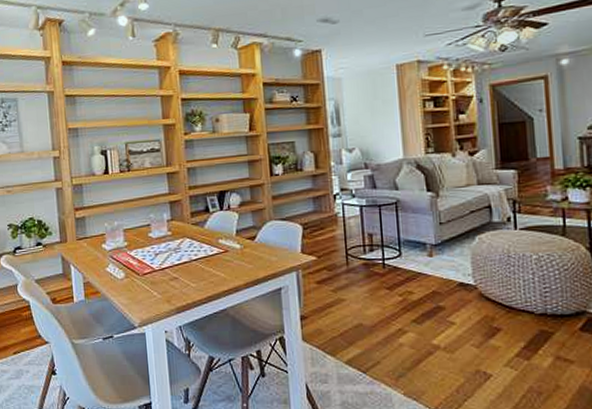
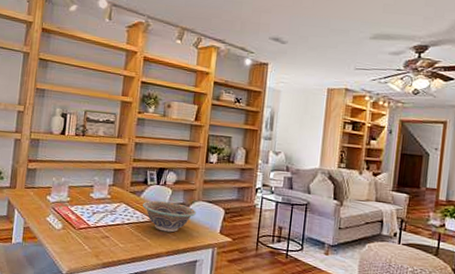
decorative bowl: none [208,227,270,262] -> present [143,200,196,233]

